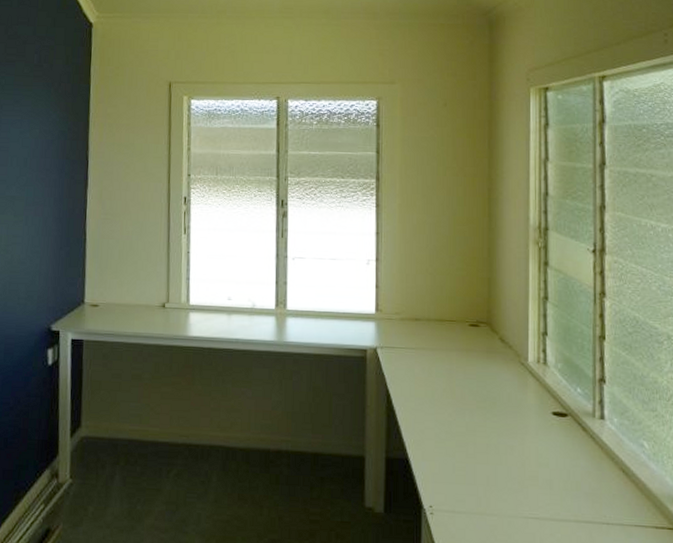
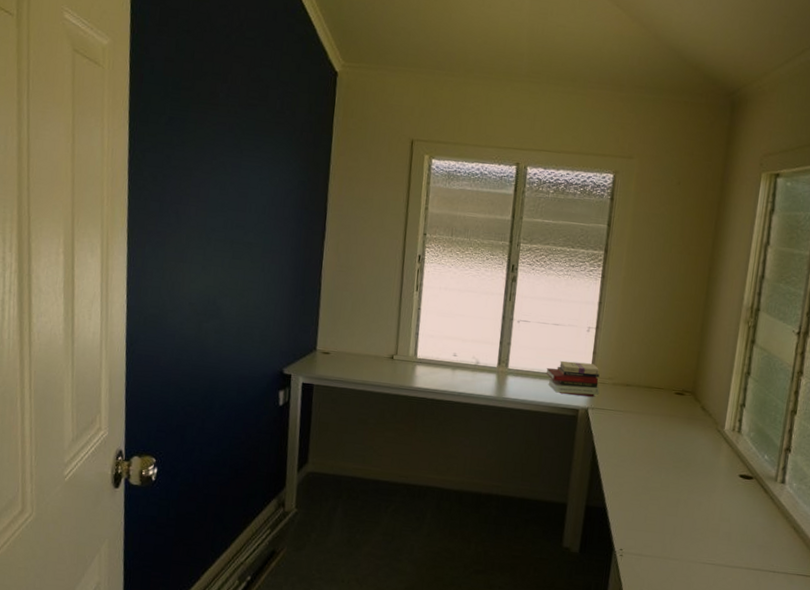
books: none [327,297,387,335] -> present [545,360,600,397]

